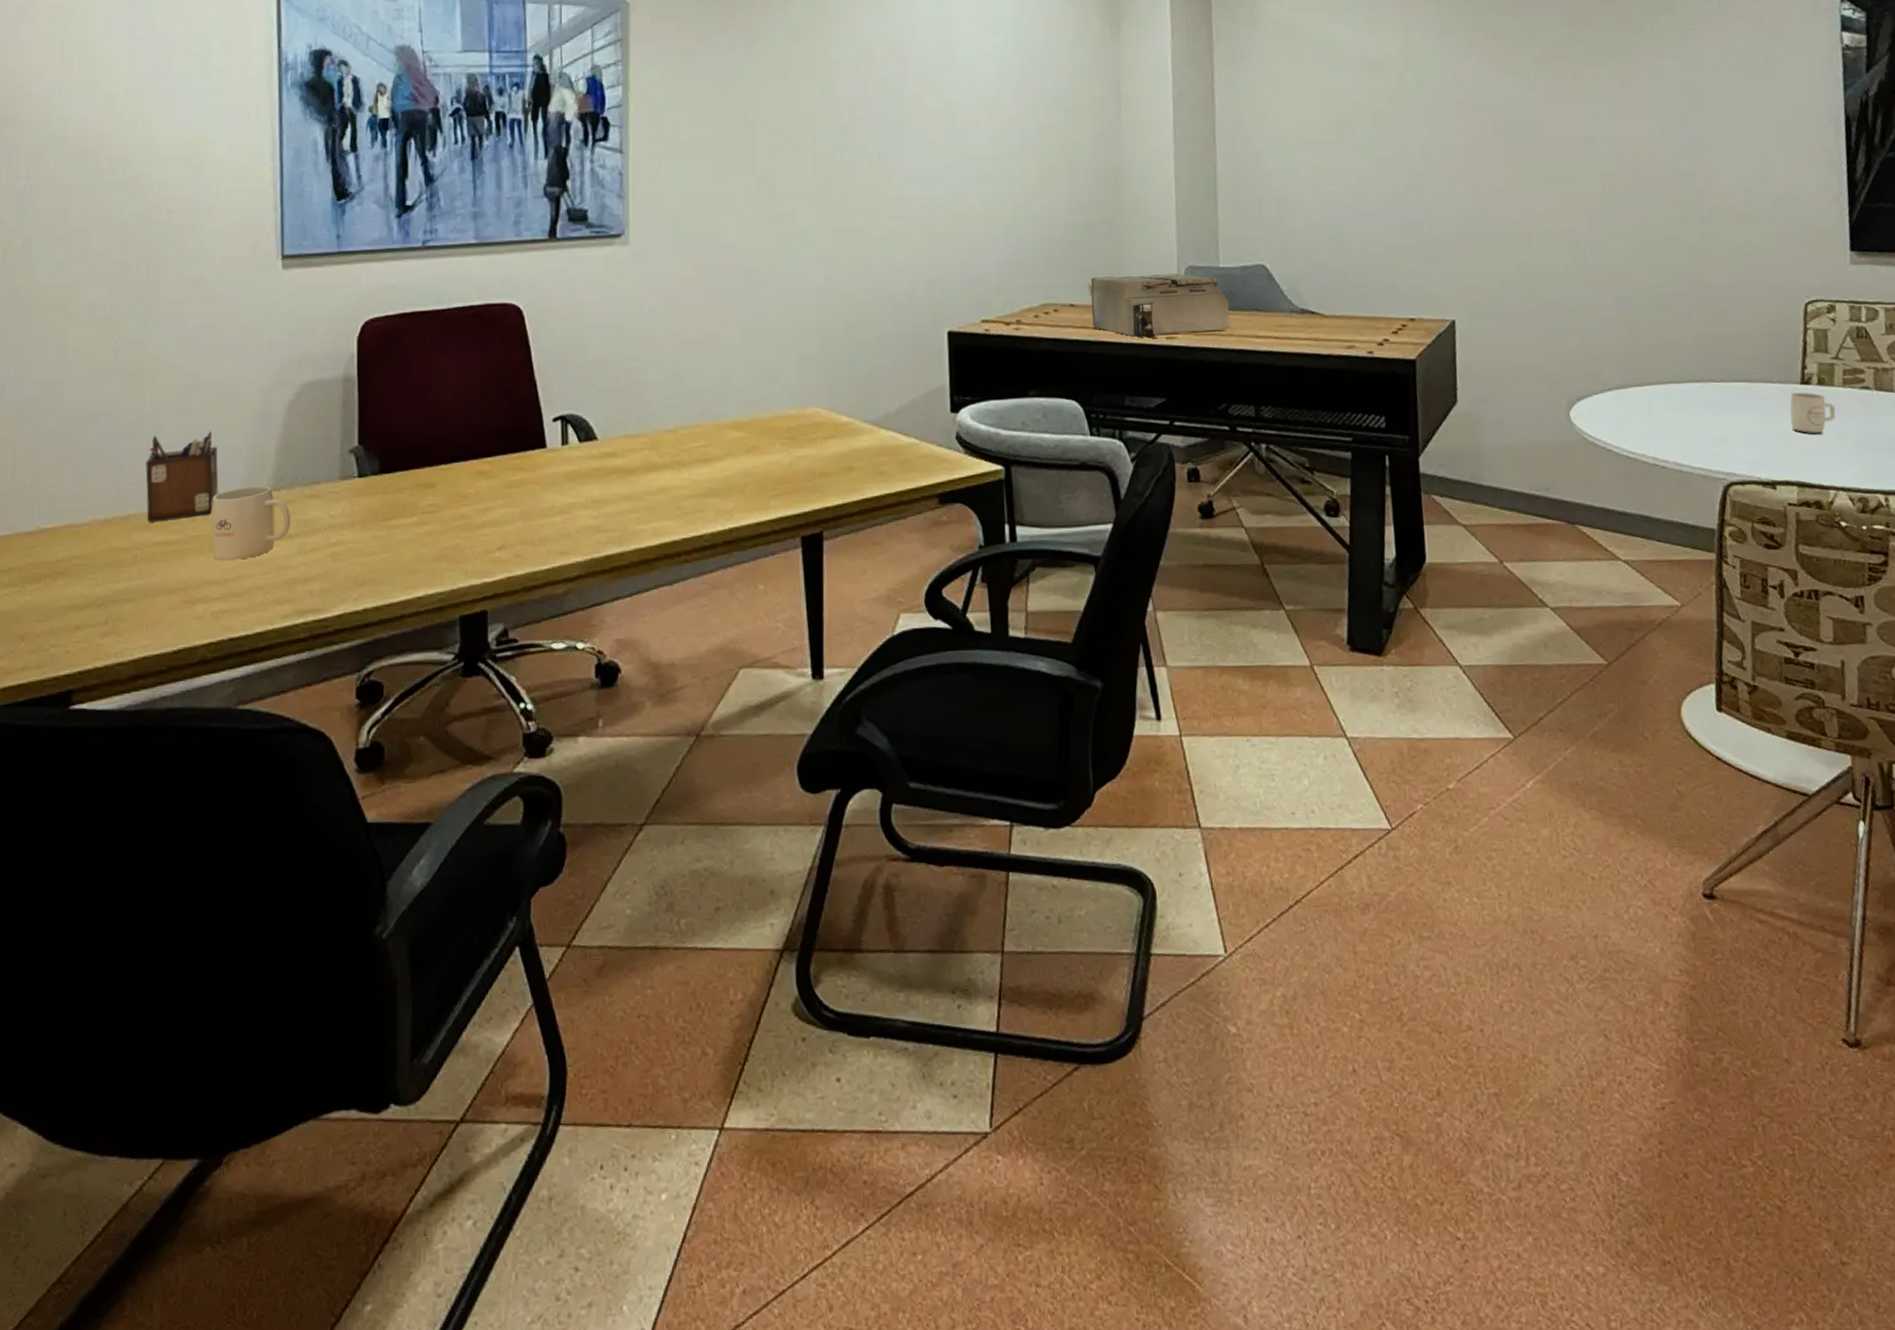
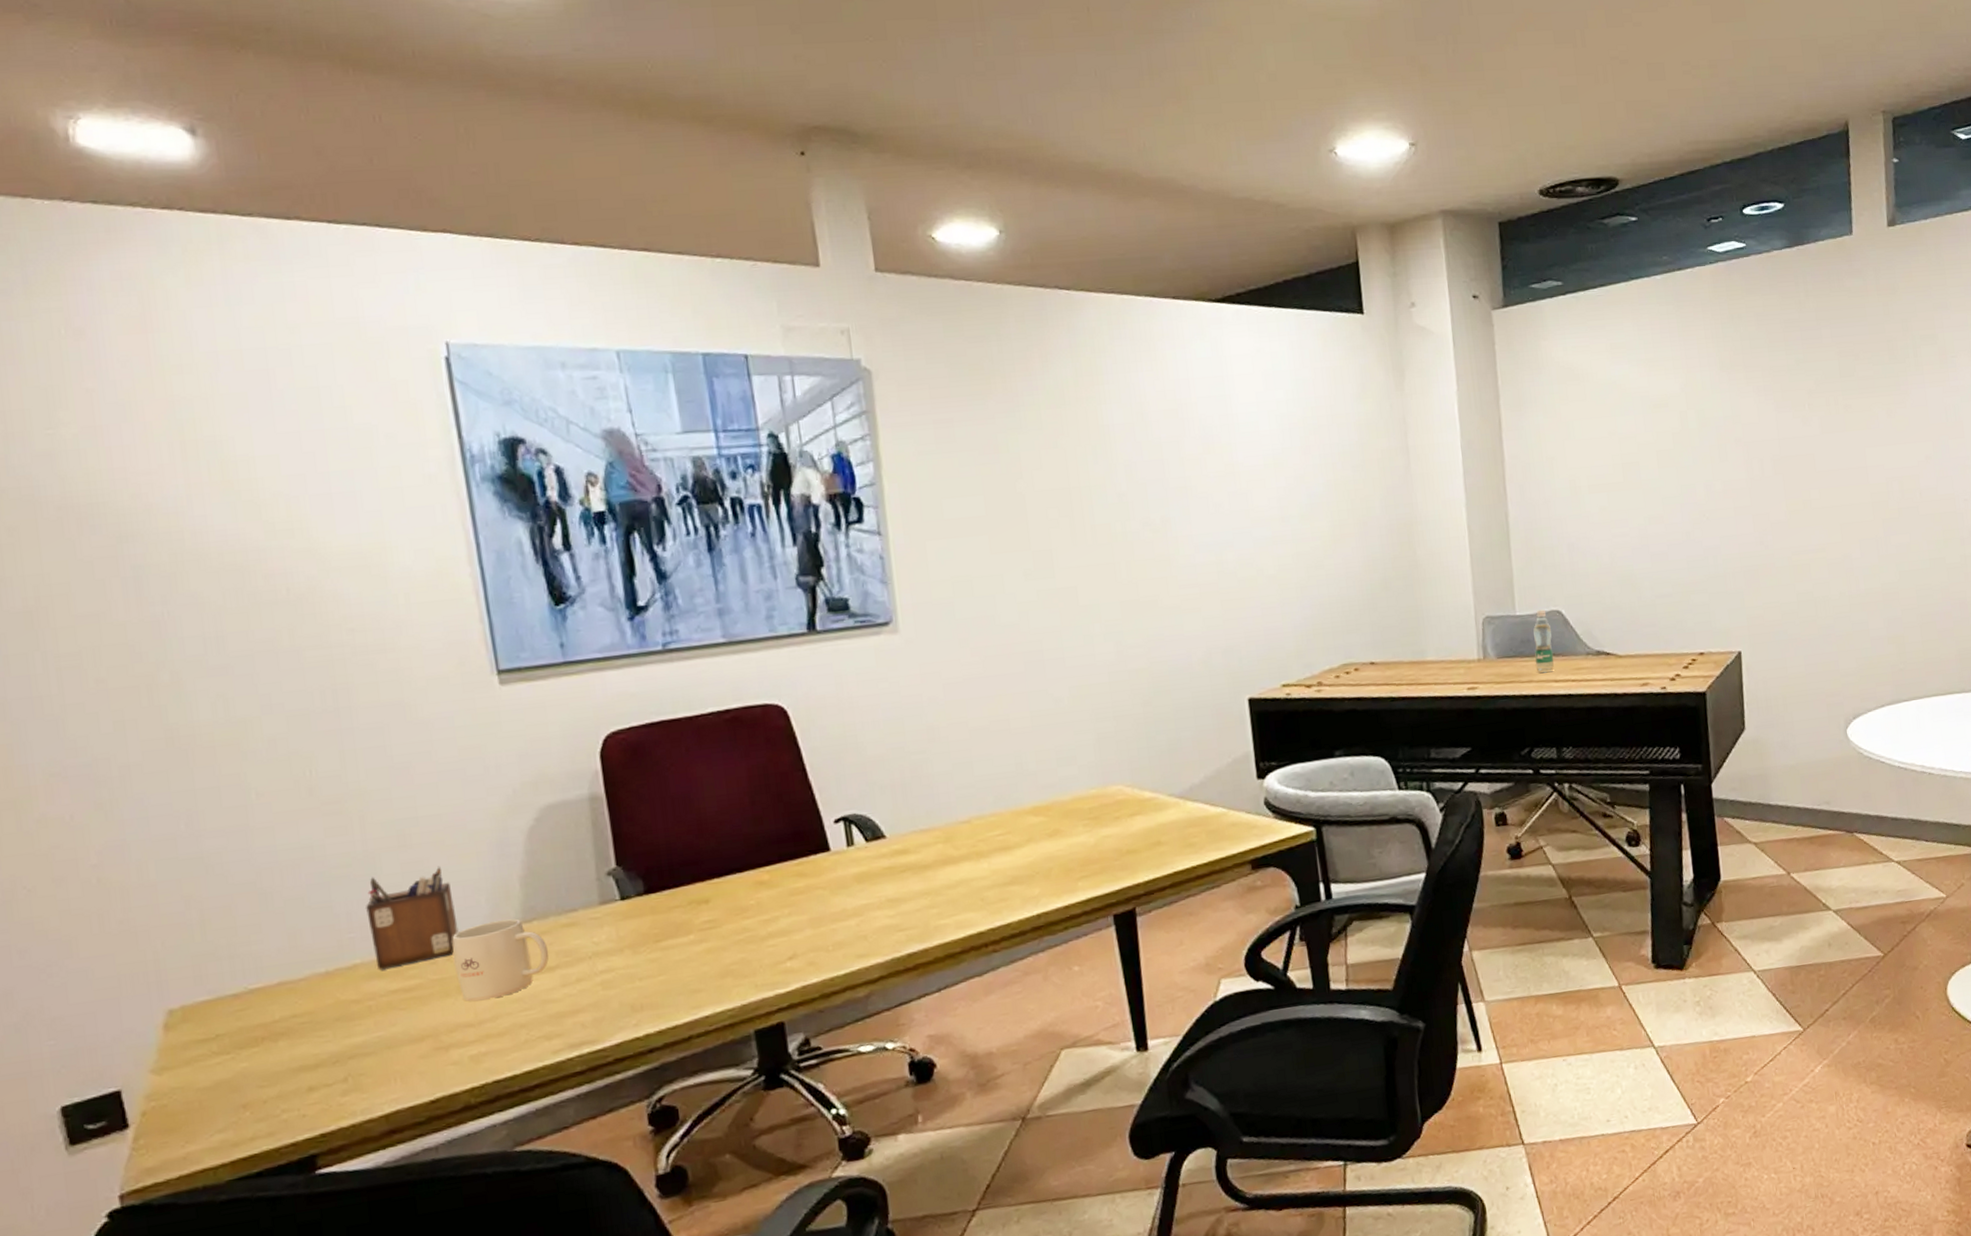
printer: present [1086,273,1230,339] -> none [1385,624,1529,691]
bottle: none [1236,263,1257,328] -> present [1533,609,1554,673]

